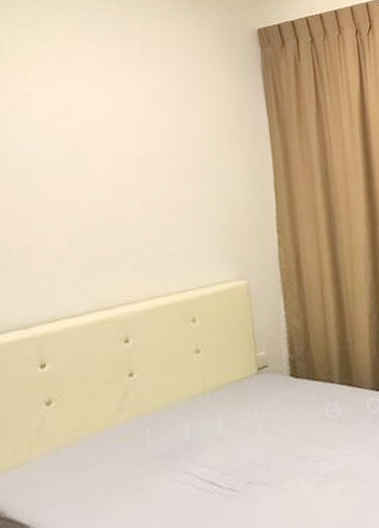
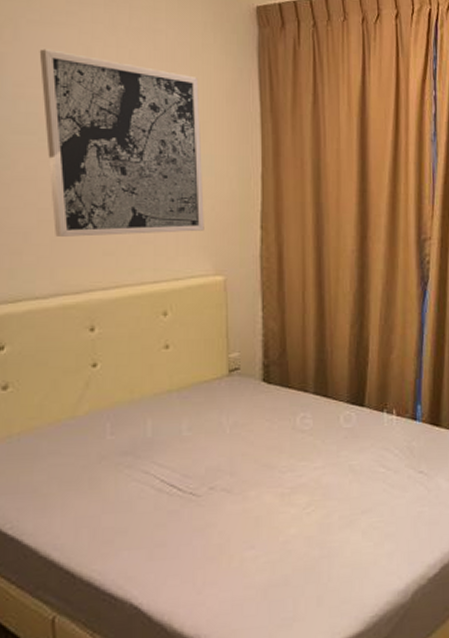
wall art: none [61,85,225,257] -> present [39,49,204,237]

